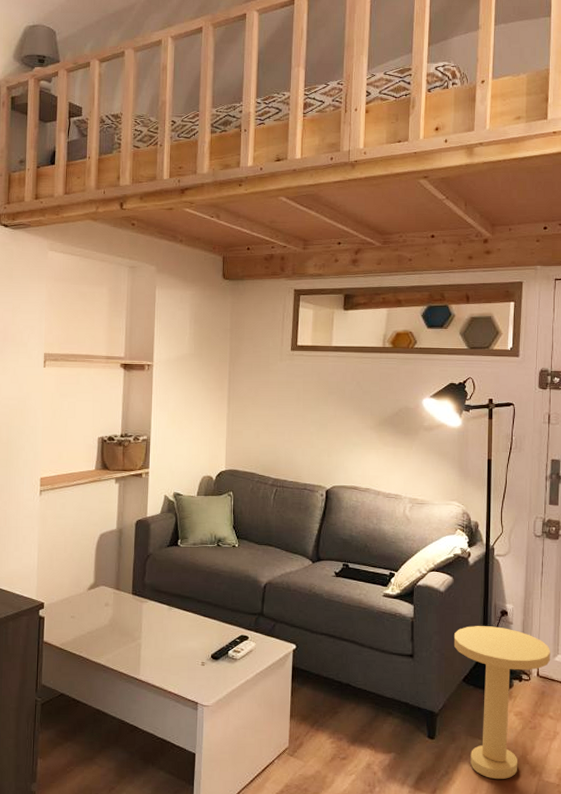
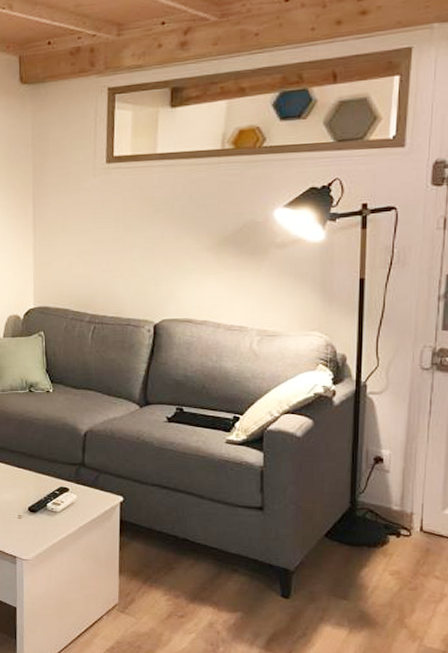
side table: present [453,626,551,780] -> none [313,475,439,644]

